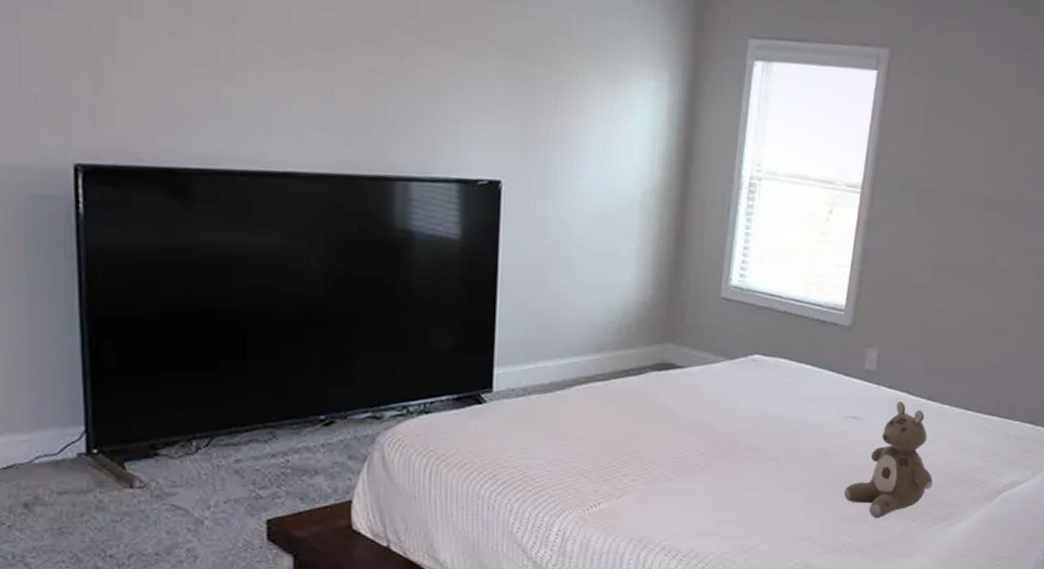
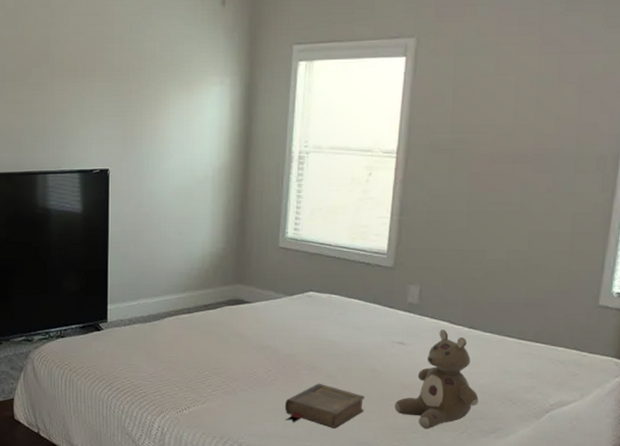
book: none [718,467,812,524] -> present [284,383,365,429]

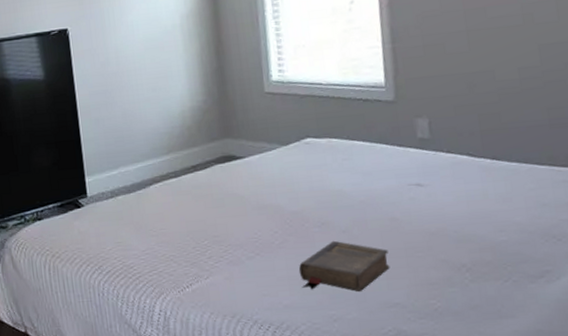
stuffed bear: present [394,330,479,428] -> none [422,164,519,280]

